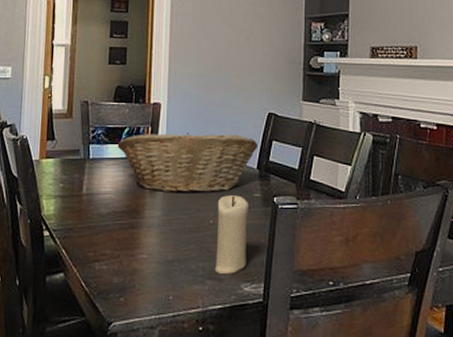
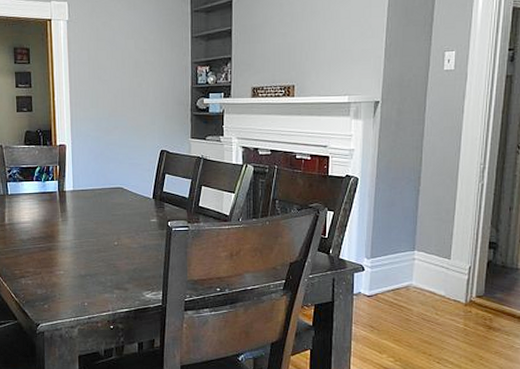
fruit basket: present [117,133,259,193] -> none [31,170,153,221]
candle: present [214,195,248,274] -> none [120,221,147,284]

